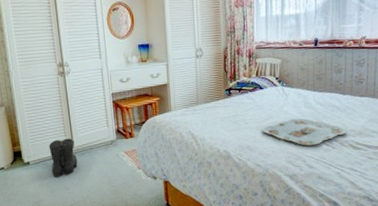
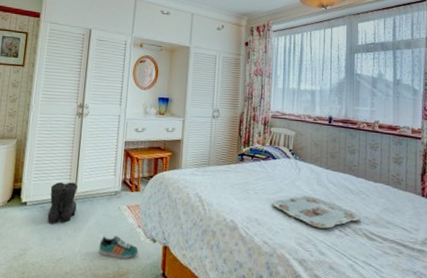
sneaker: none [105,179,142,198] -> present [98,236,139,260]

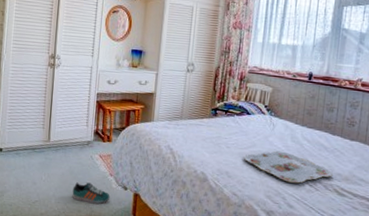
boots: present [47,182,78,224] -> none [22,131,51,170]

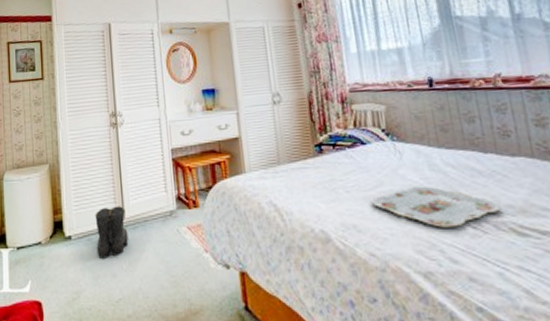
boots: none [22,131,51,170] -> present [95,206,128,259]
sneaker: present [72,182,110,205] -> none [162,265,211,294]

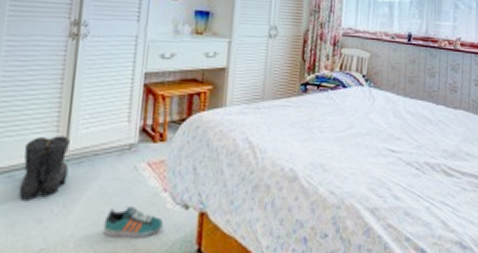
sneaker: none [162,265,211,294] -> present [103,206,164,239]
serving tray: present [372,186,503,228] -> none [342,130,440,168]

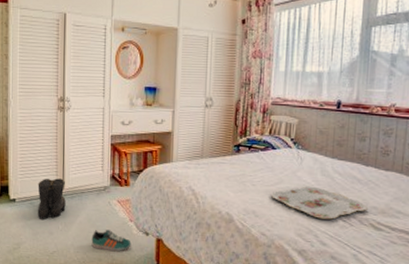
serving tray: none [342,130,440,168] -> present [271,186,369,220]

